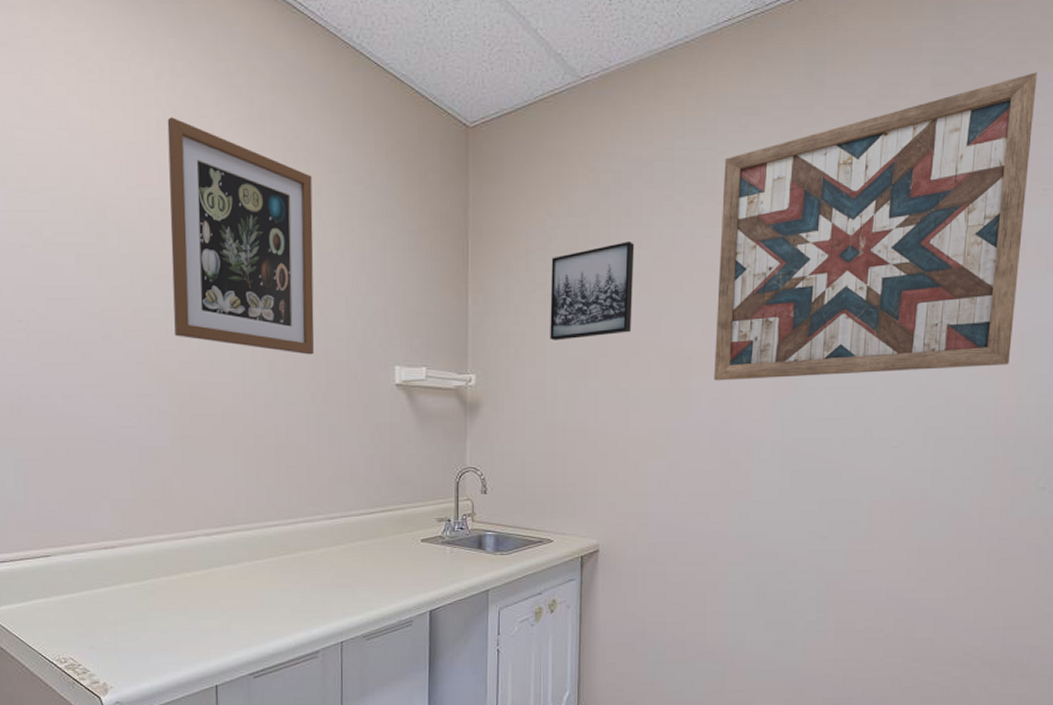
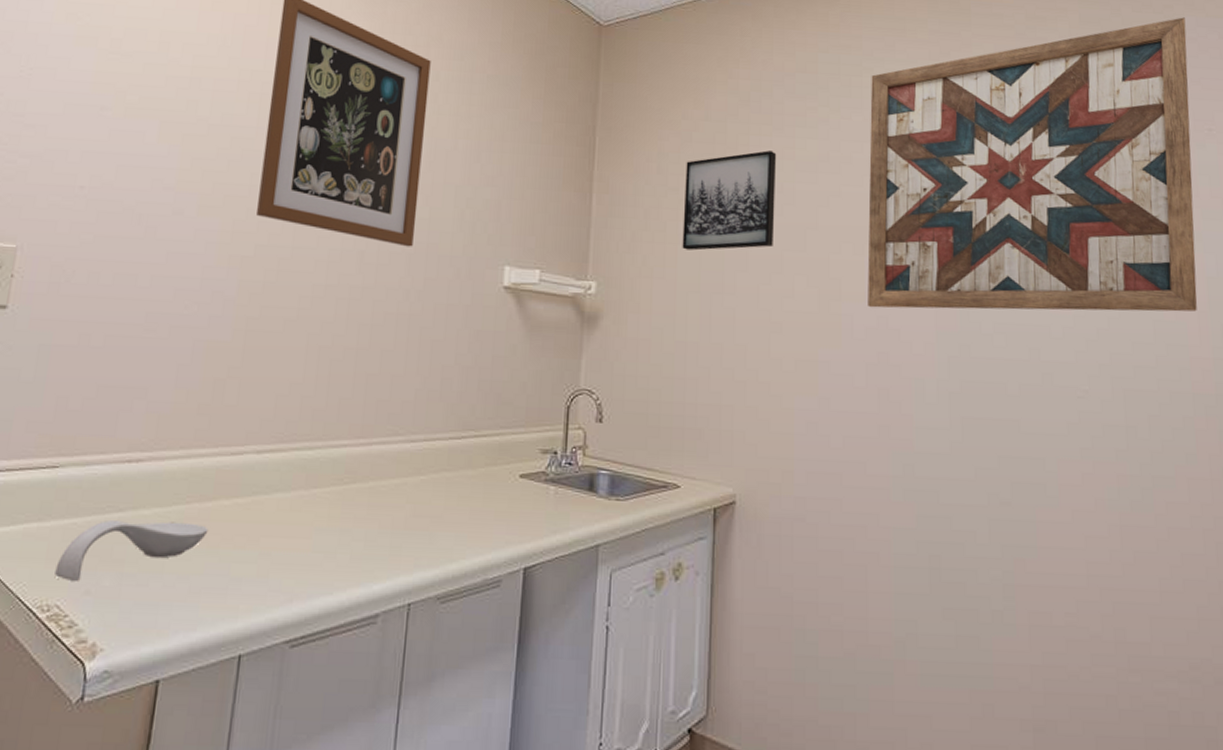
spoon rest: none [64,592,178,640] -> present [54,520,209,581]

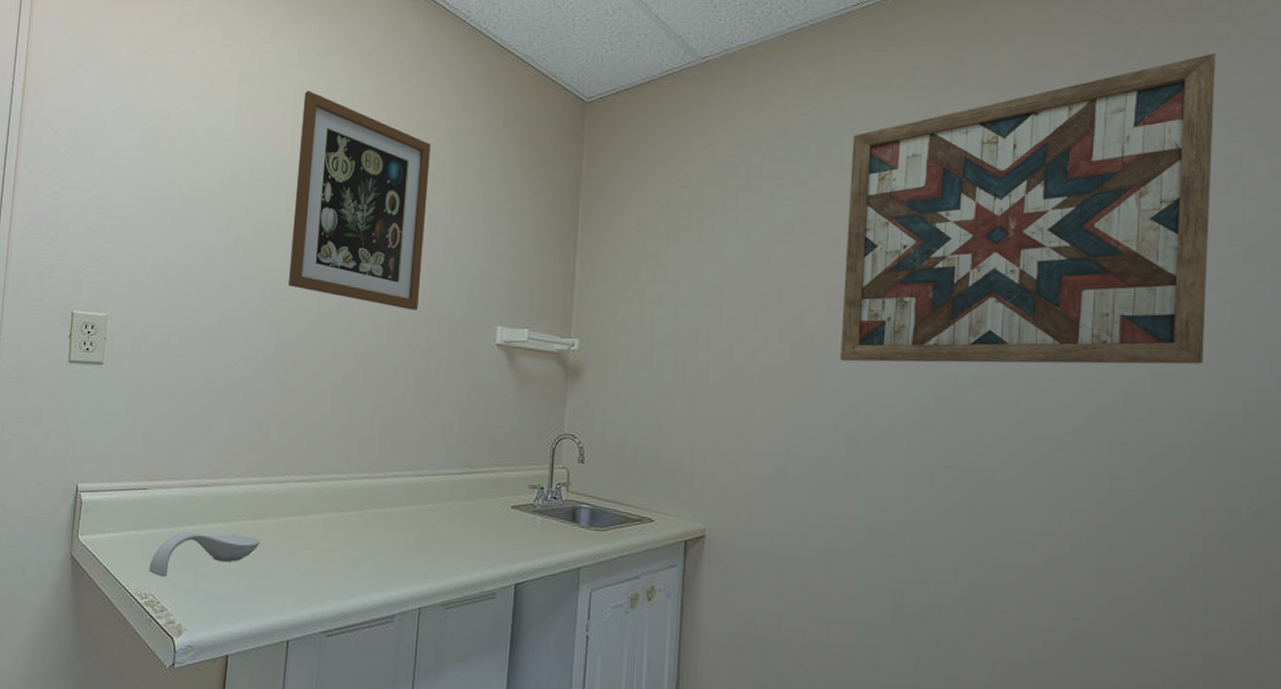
wall art: present [682,150,777,251] -> none [659,214,753,310]

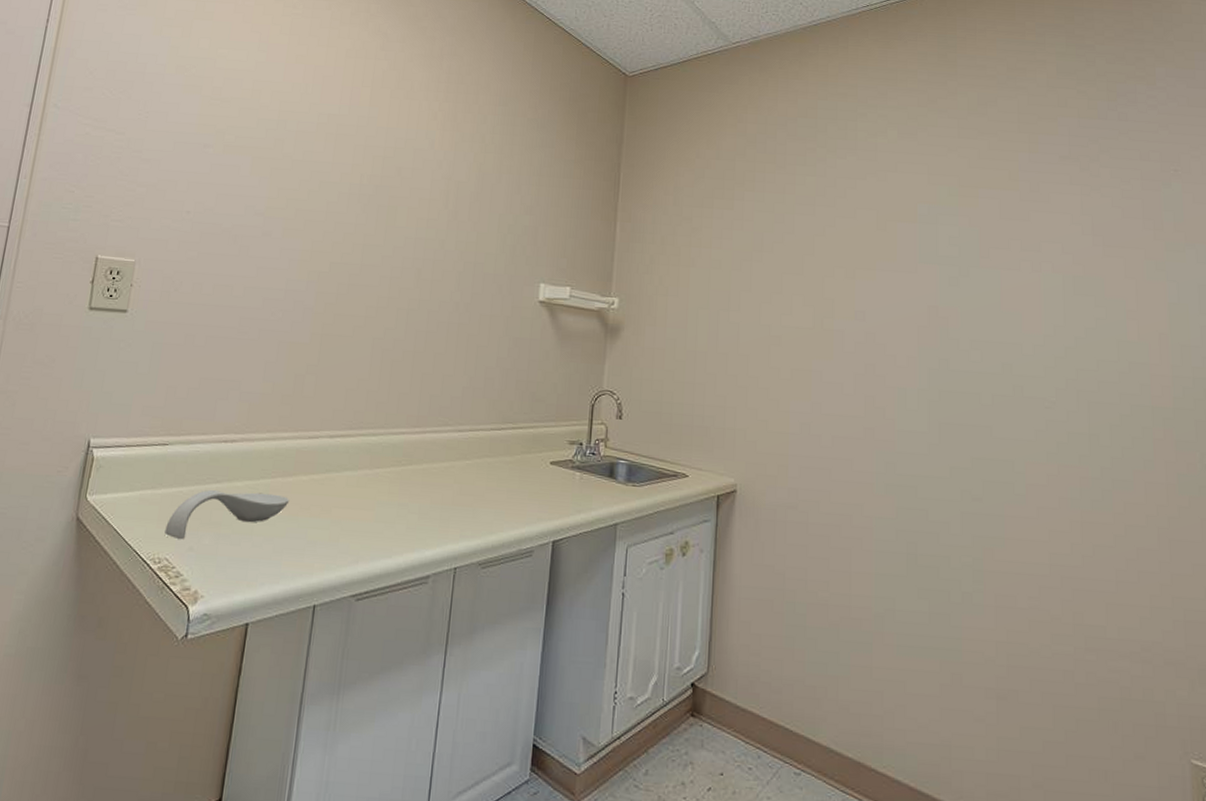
wall art: present [289,91,431,311] -> none [332,48,480,266]
wall art: present [840,53,1216,365] -> none [857,68,1159,334]

